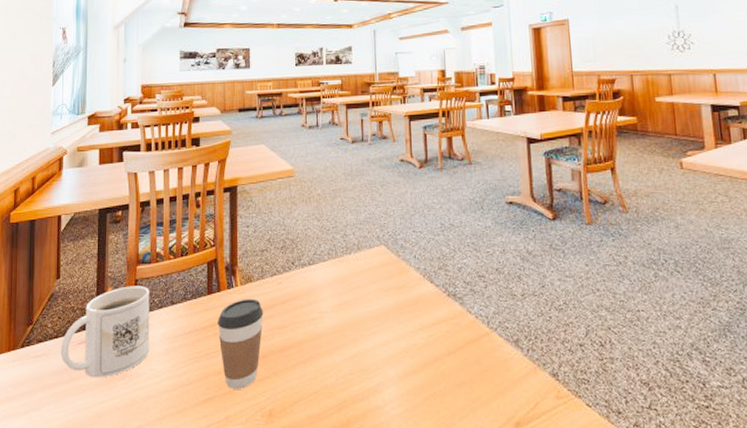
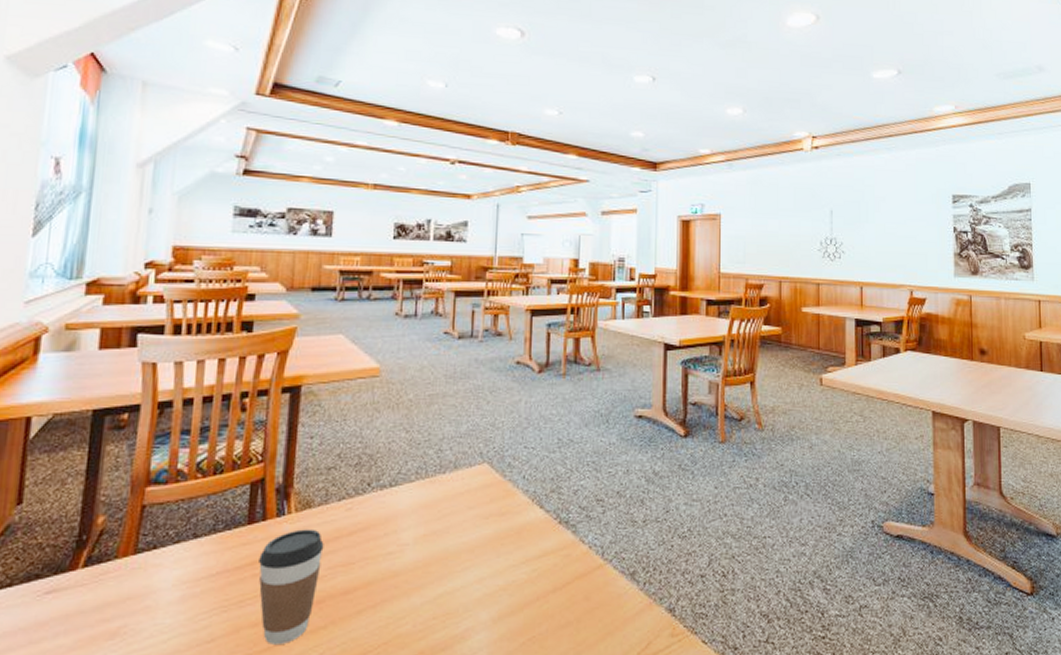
mug: present [60,286,150,378] -> none [14,513,163,639]

